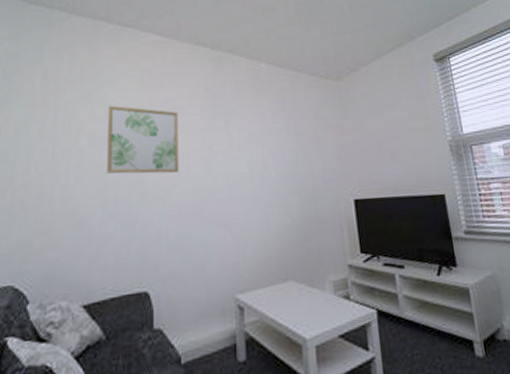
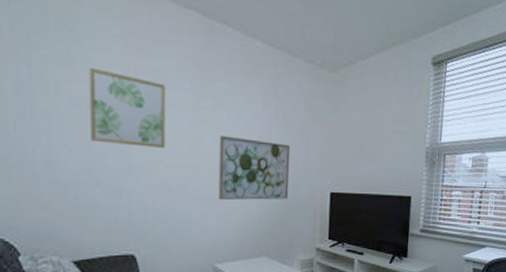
wall art: none [232,153,310,221] -> present [218,136,291,201]

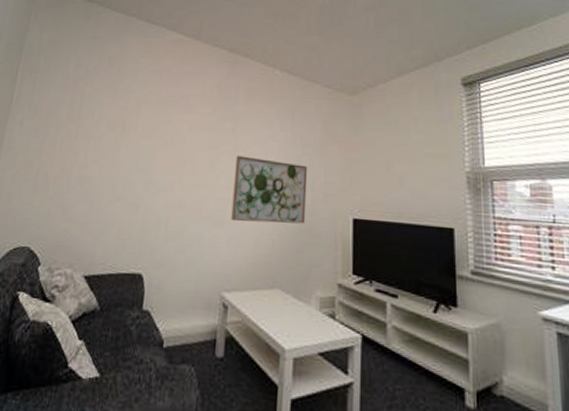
wall art: present [89,67,166,148] -> none [120,96,190,166]

